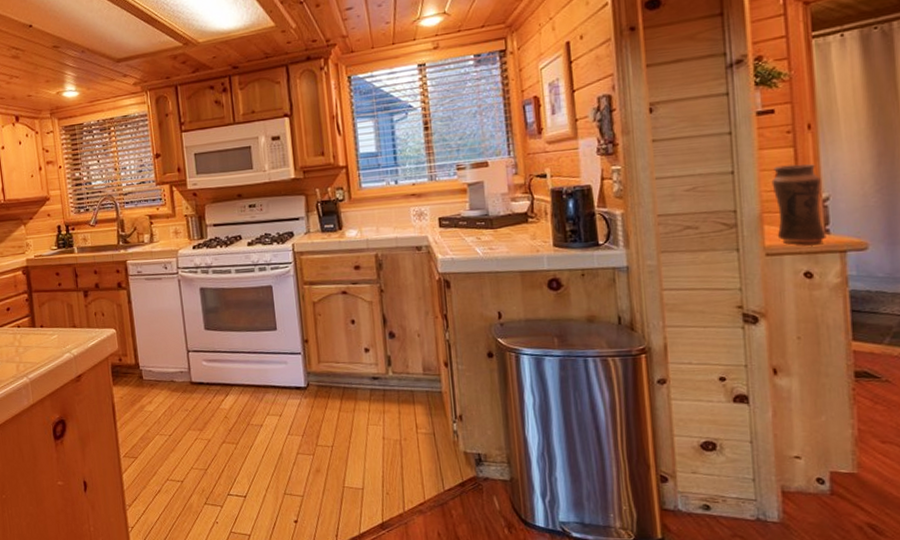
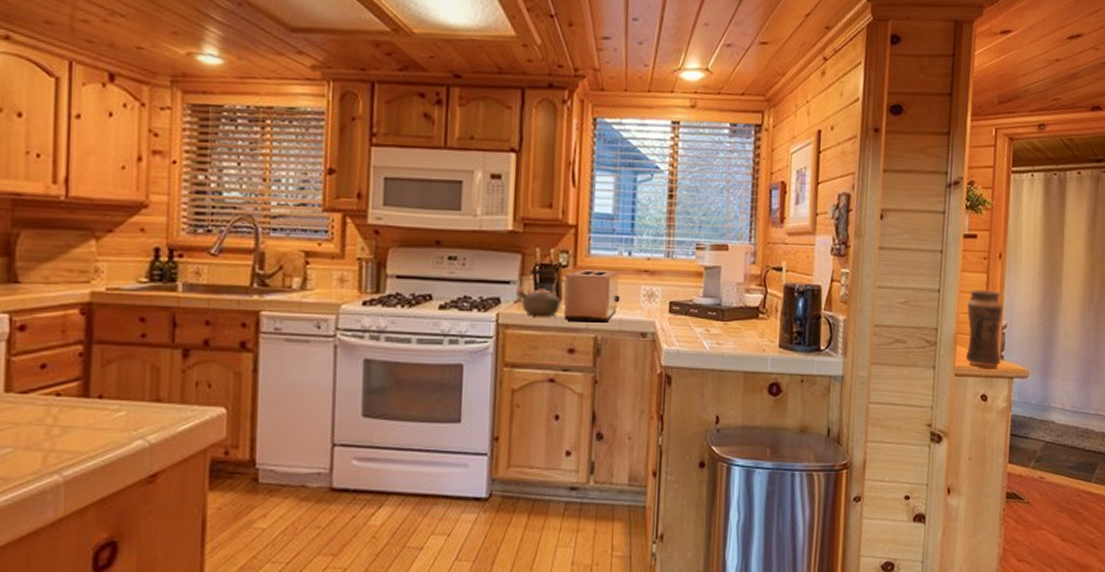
kettle: none [304,205,343,243] -> present [515,270,561,316]
toaster: none [343,198,393,244] -> present [564,270,620,323]

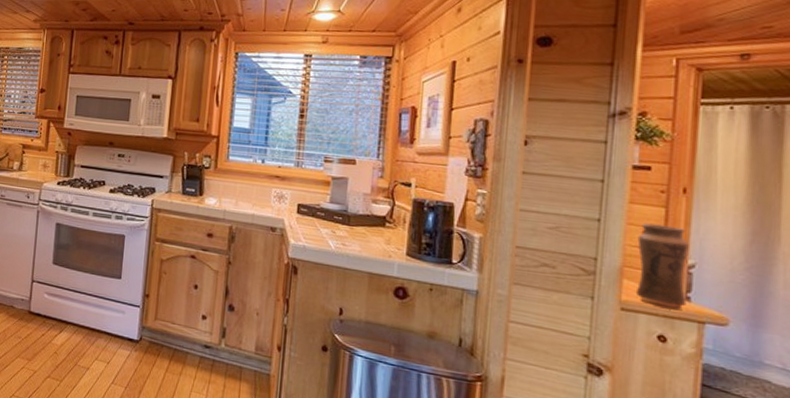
kettle: present [515,270,561,316] -> none [167,168,203,206]
toaster: present [564,270,620,323] -> none [205,171,254,216]

